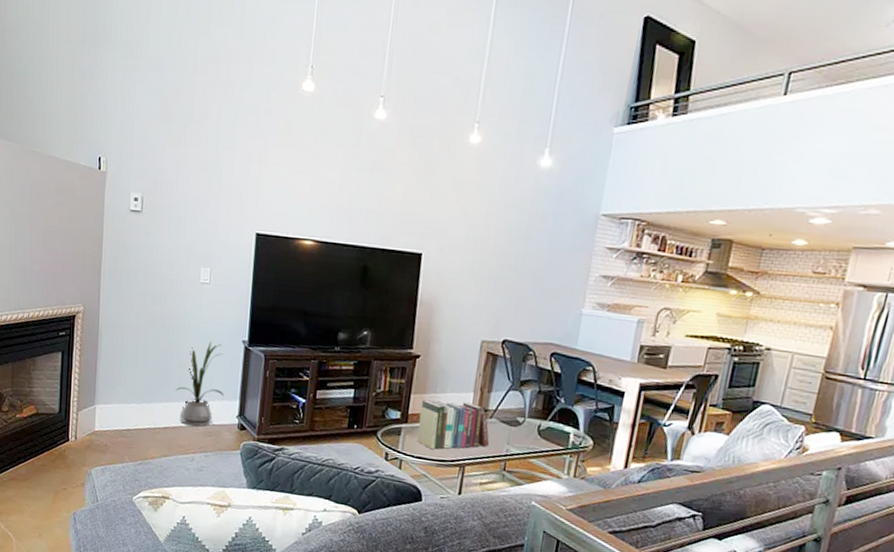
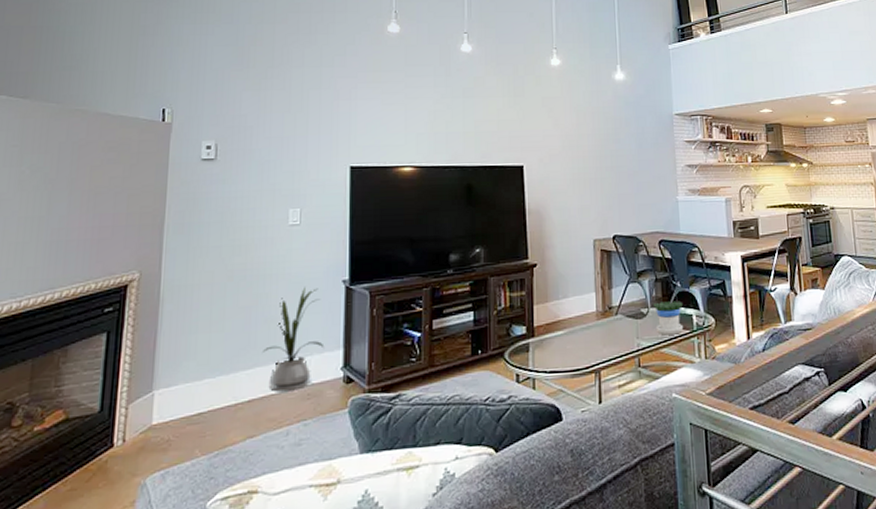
books: present [417,399,489,450] -> none [545,303,619,361]
flowerpot: none [529,413,563,449] -> present [653,300,684,336]

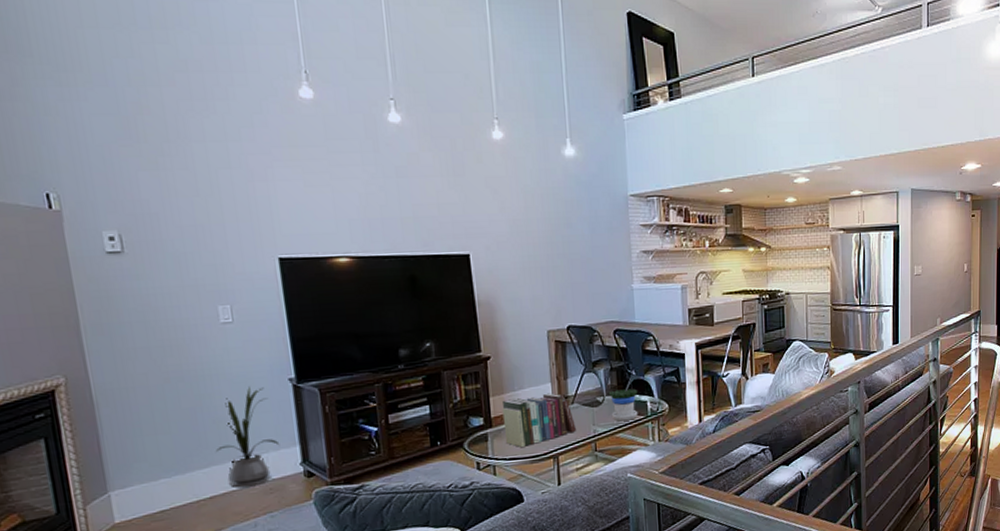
books: none [545,303,619,361] -> present [502,393,576,448]

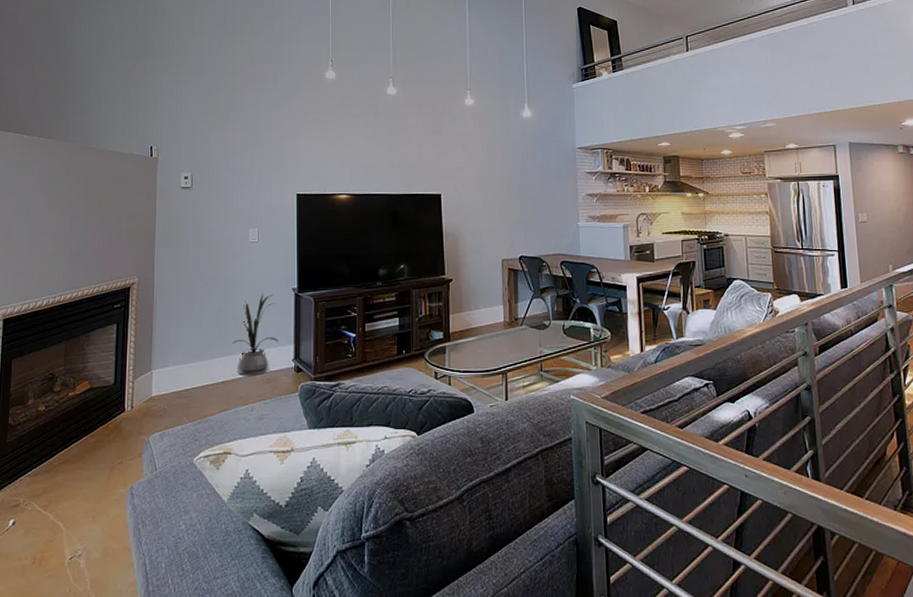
books: present [502,393,576,448] -> none [459,314,524,362]
flowerpot: present [608,388,638,422] -> none [554,315,582,345]

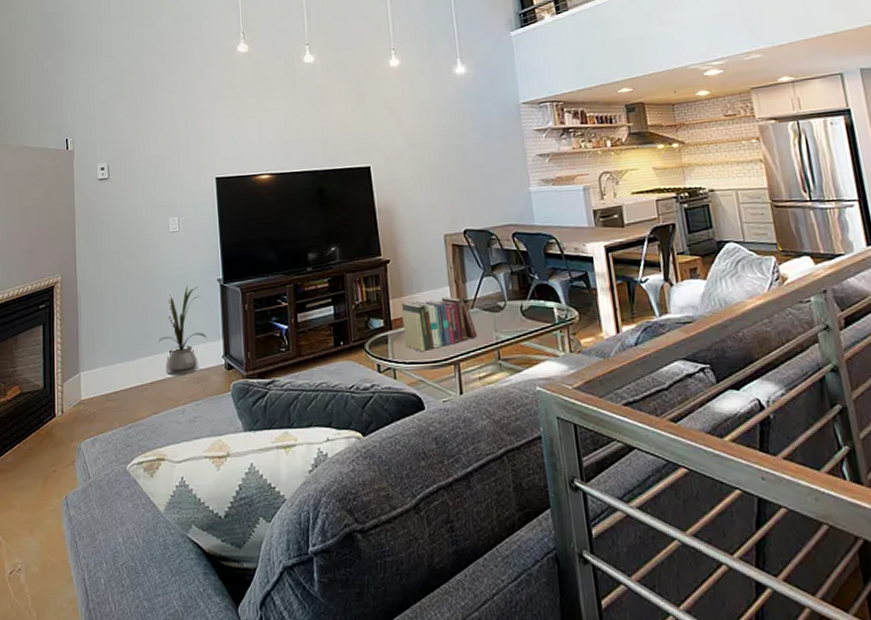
books: none [459,314,524,362] -> present [401,296,477,352]

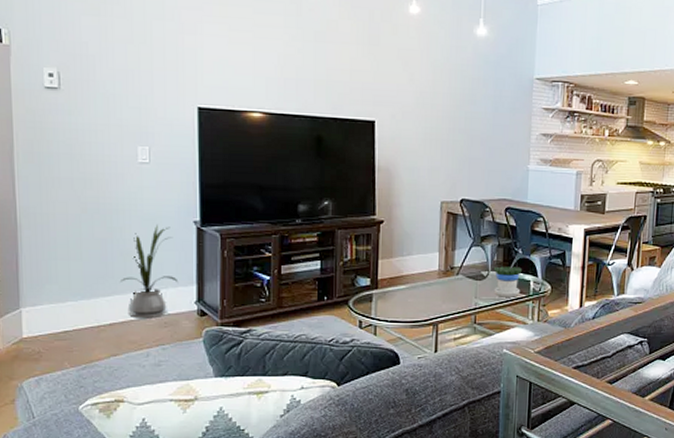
books: present [401,296,477,352] -> none [389,262,458,312]
flowerpot: none [510,293,545,329] -> present [493,266,523,298]

